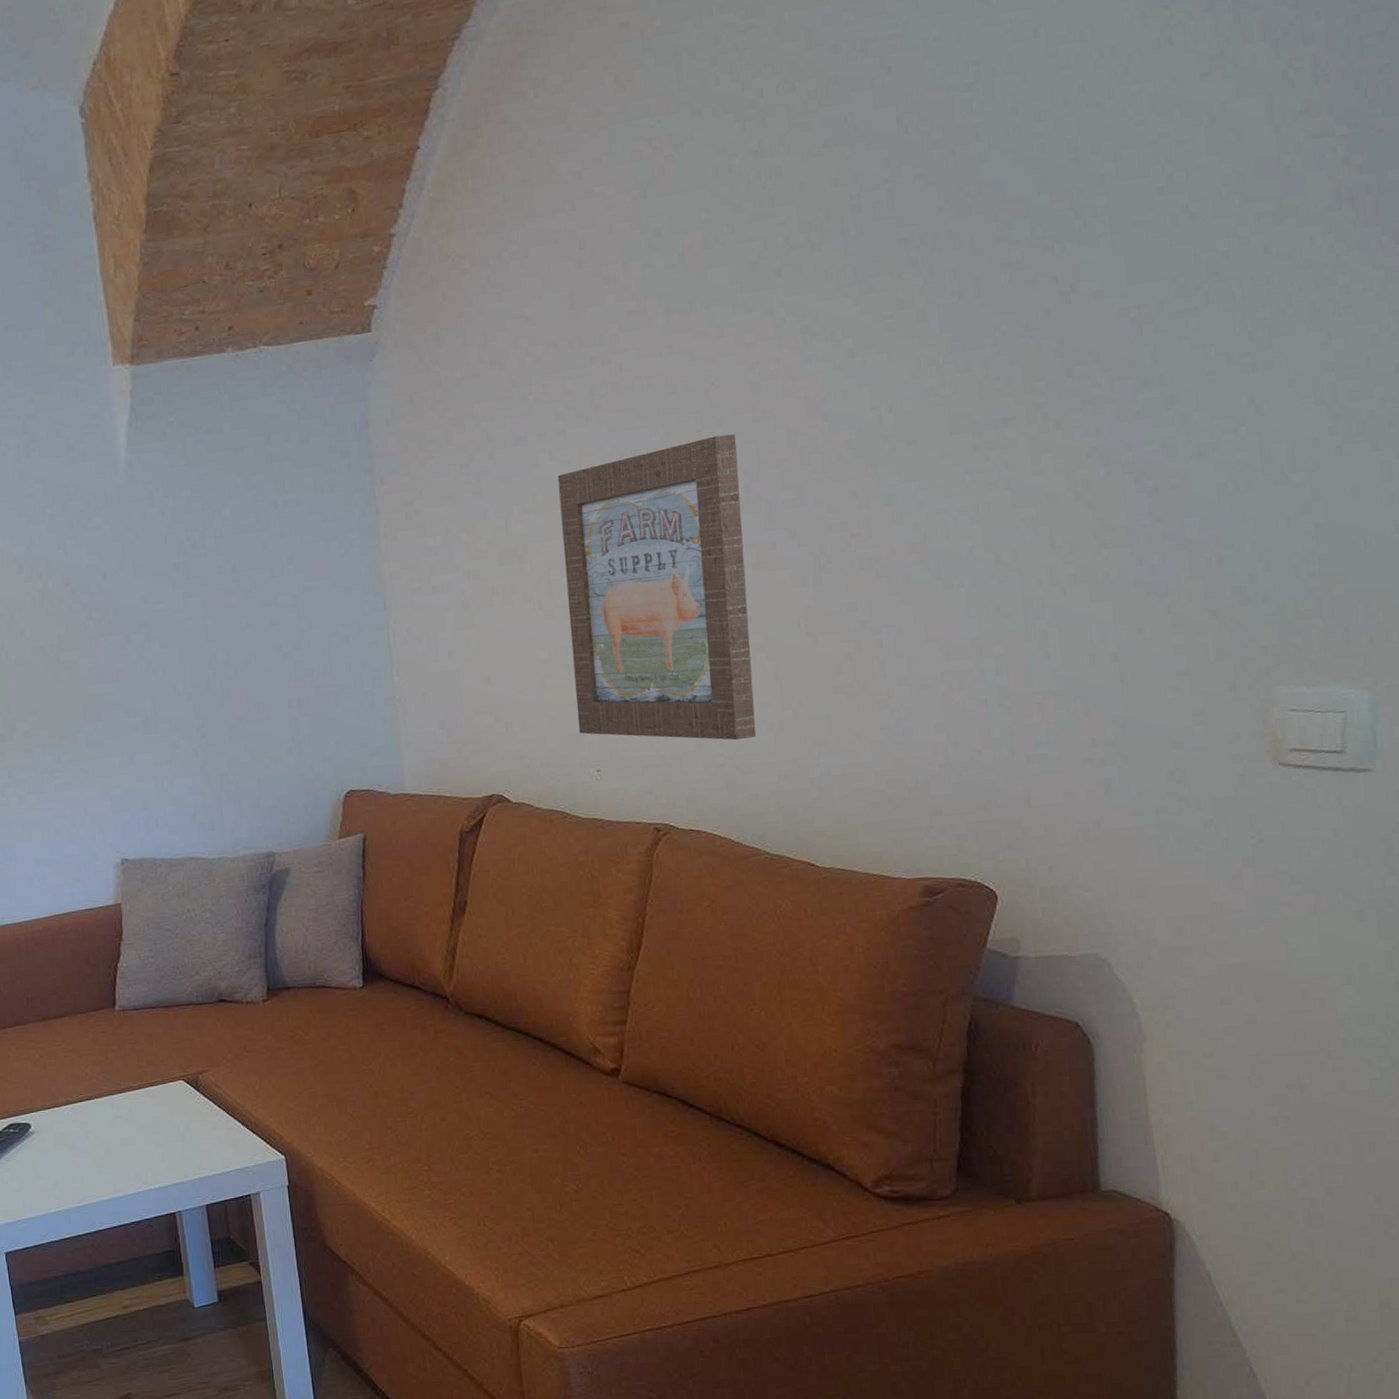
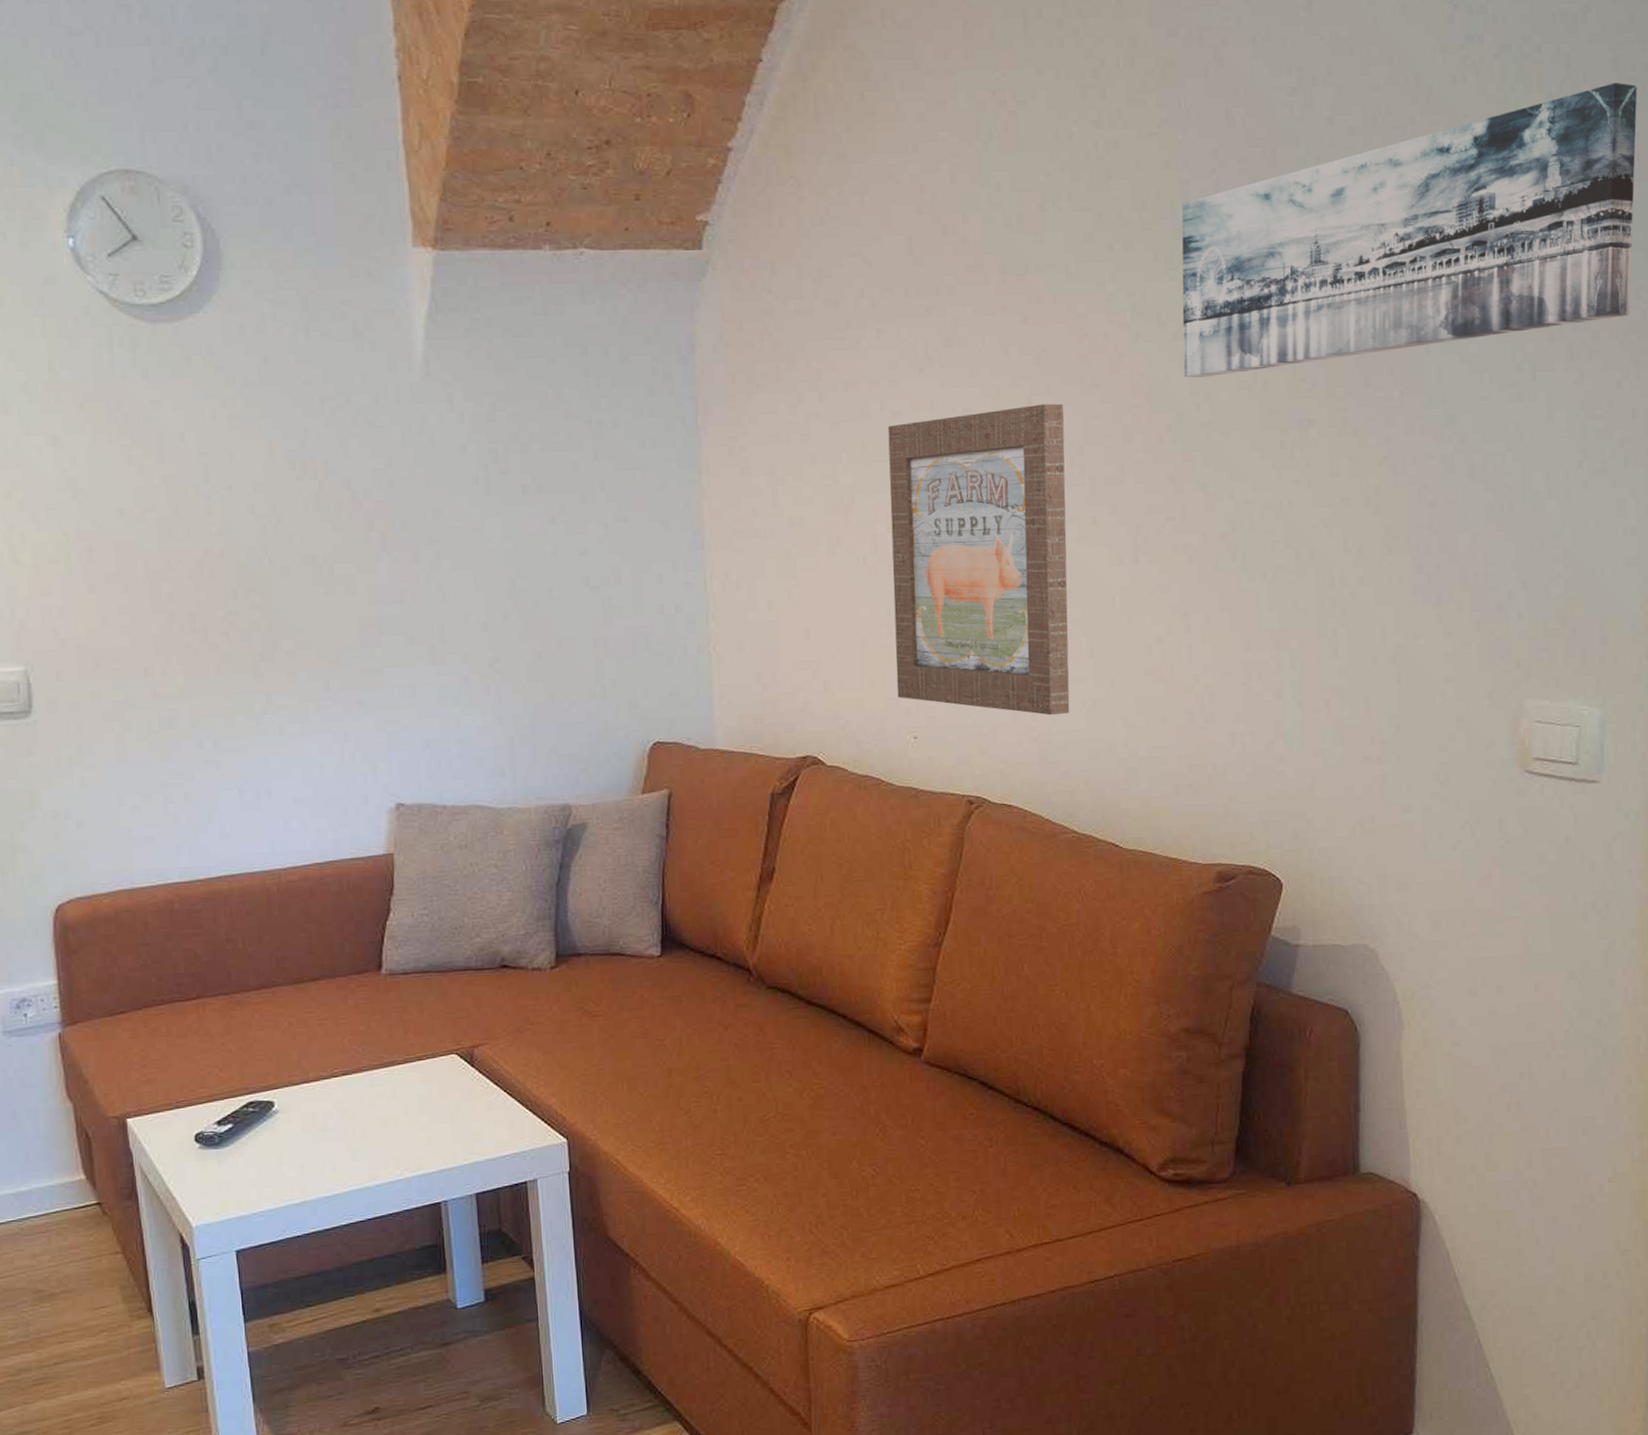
wall art: none [853,12,1387,393] -> present [1181,83,1637,378]

